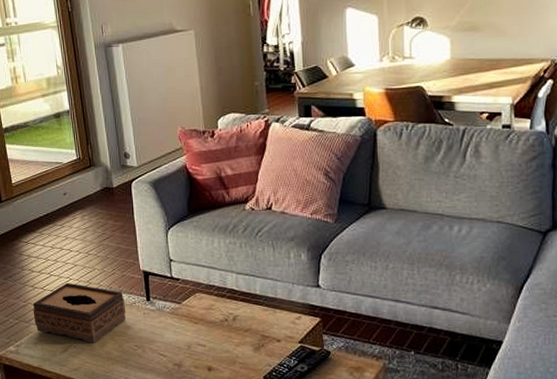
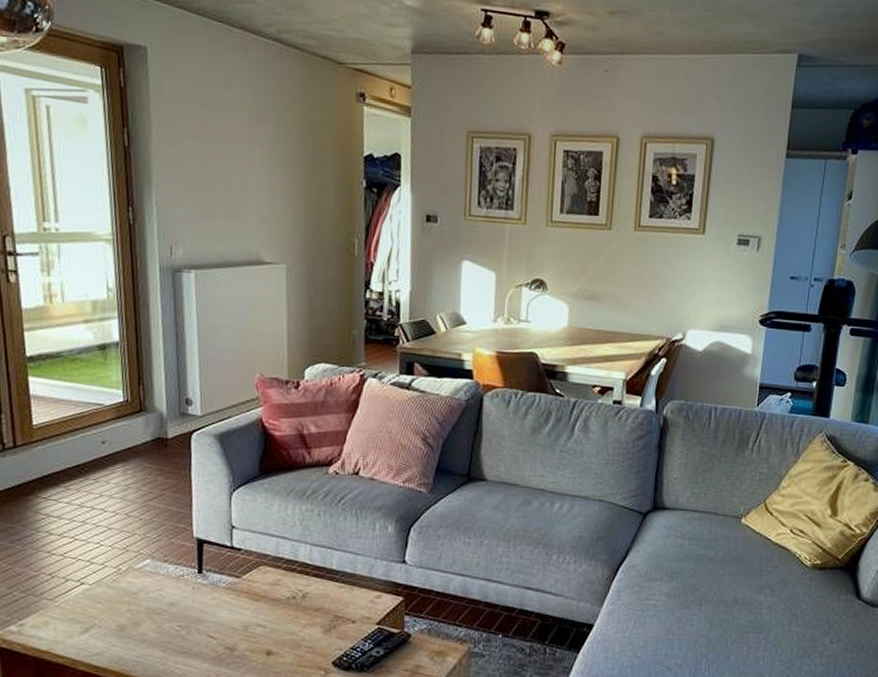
tissue box: present [32,282,126,343] -> none [46,549,171,623]

